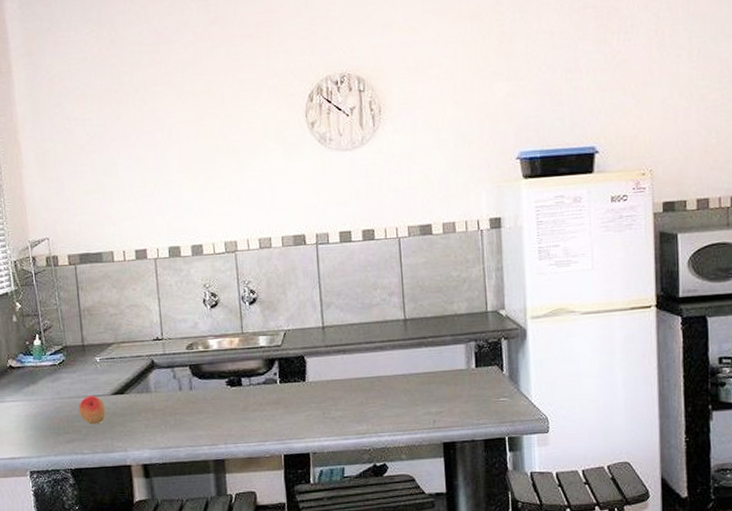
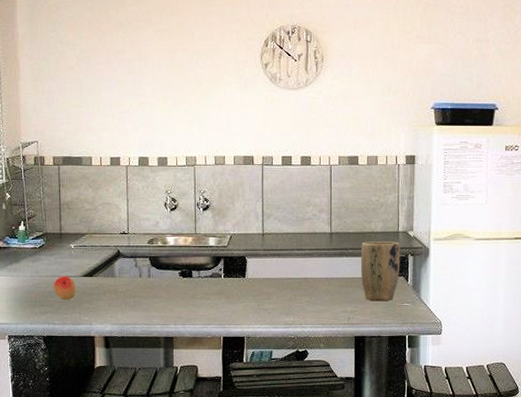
plant pot: none [443,324,492,398] -> present [361,241,401,301]

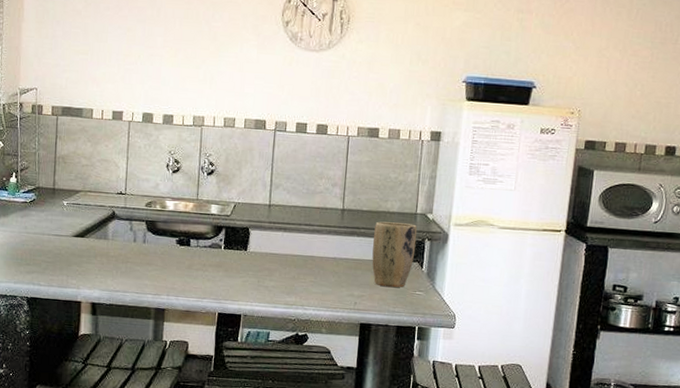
fruit: present [53,276,76,300] -> none [41,234,66,261]

